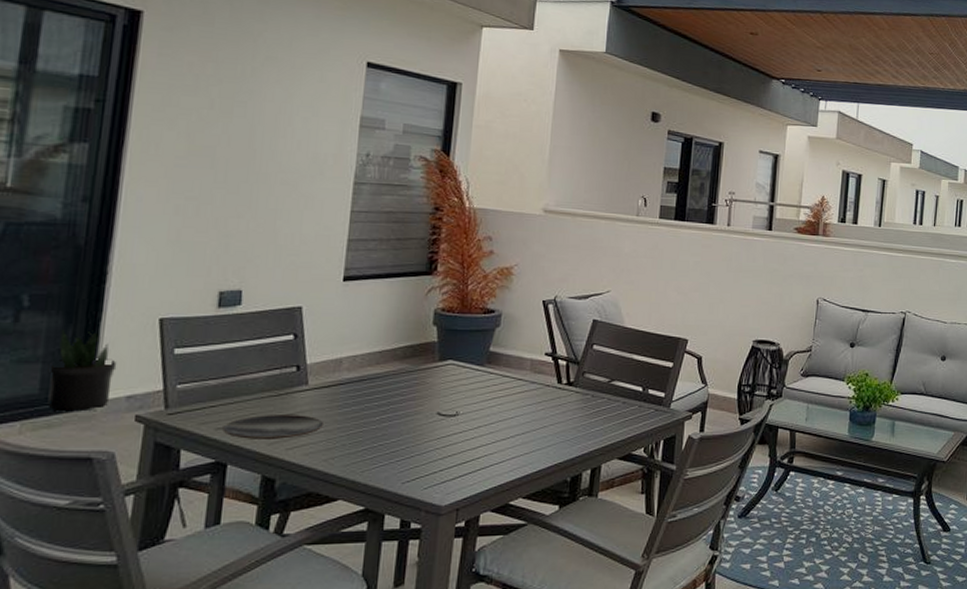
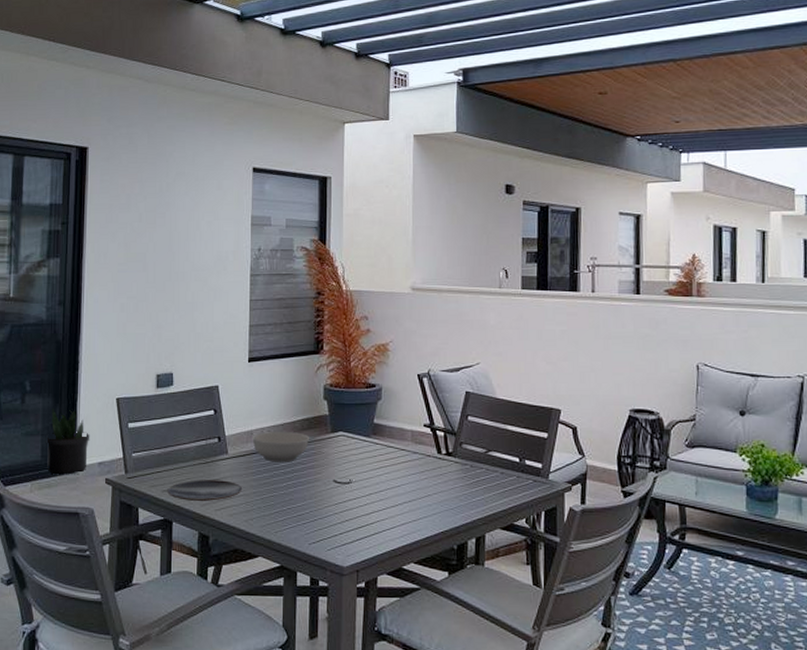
bowl: none [340,359,413,394] -> present [252,431,310,463]

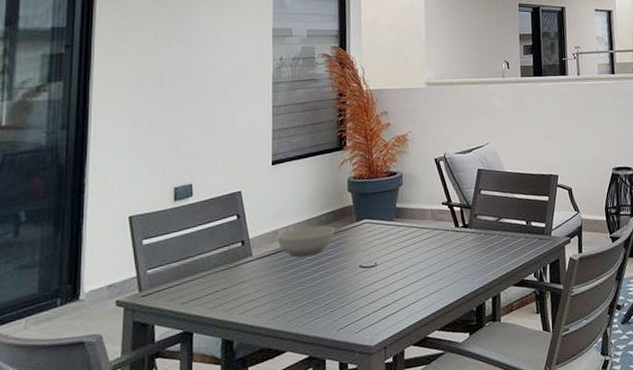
planter: present [46,409,90,475] -> none [45,233,98,306]
plate: present [167,480,243,501] -> none [187,282,269,309]

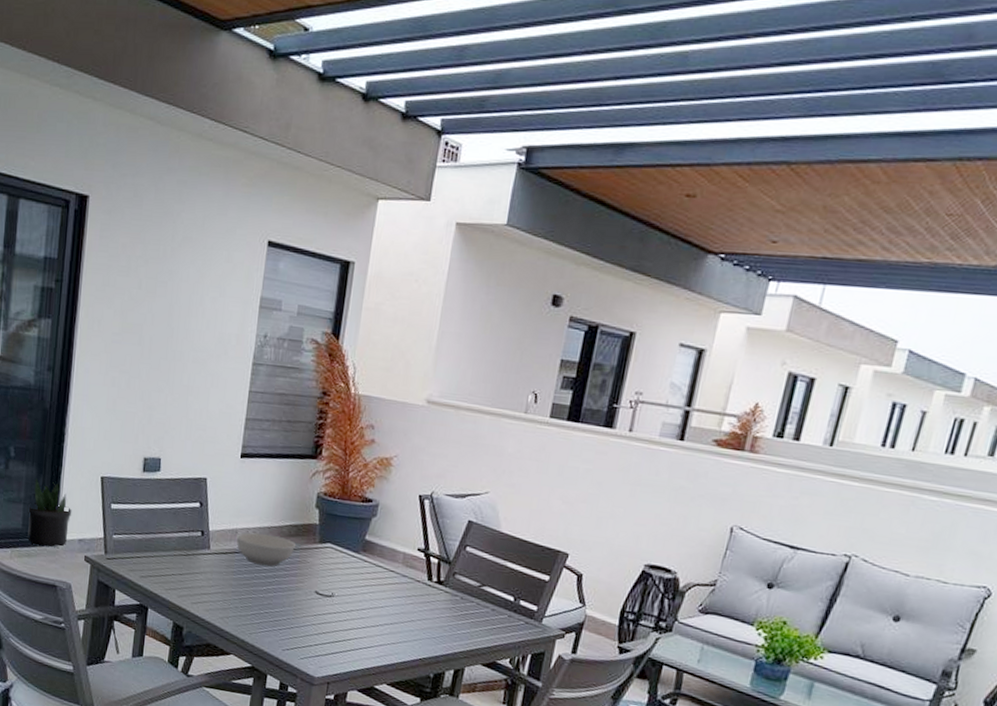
planter: none [45,233,98,306] -> present [27,478,72,548]

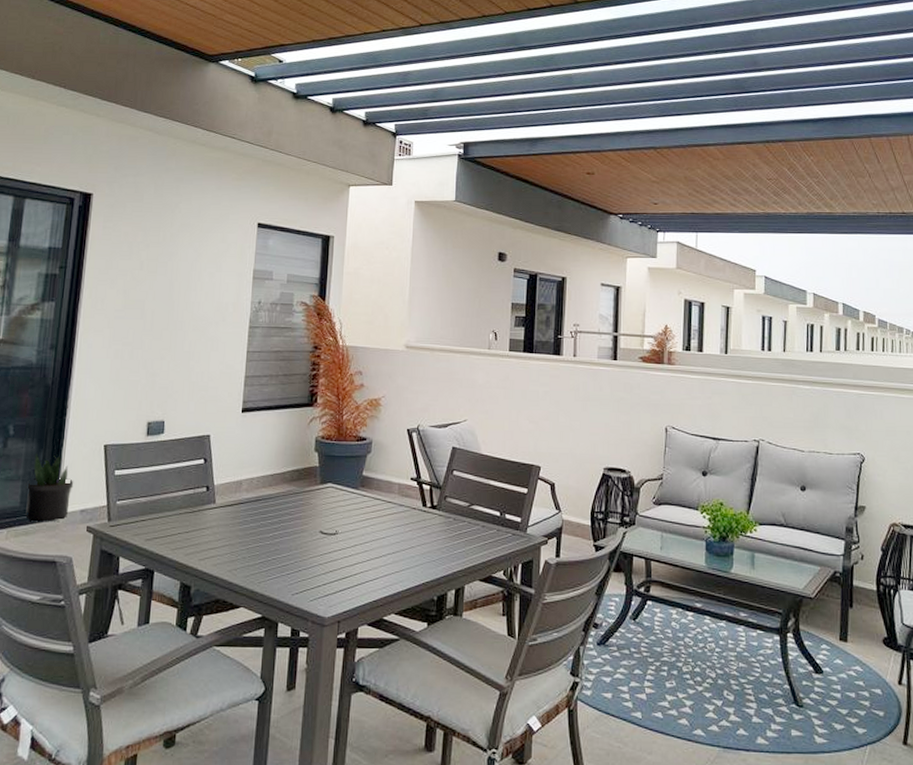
bowl: present [236,532,297,567] -> none [241,481,299,513]

